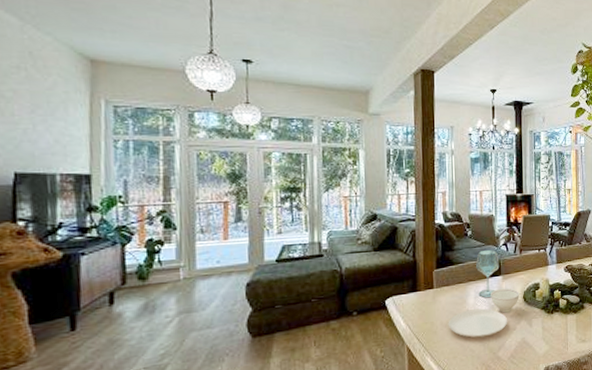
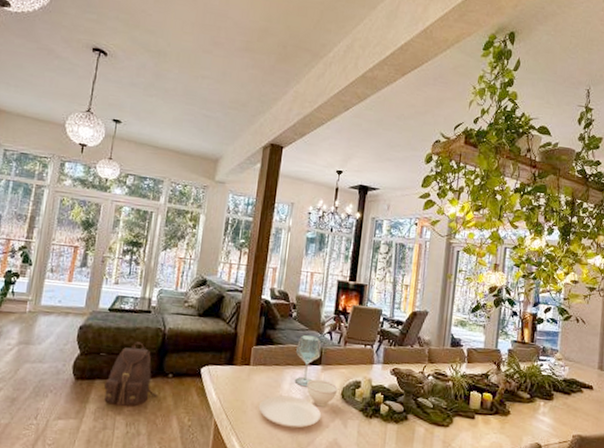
backpack: none [285,287,346,354] -> present [103,342,159,406]

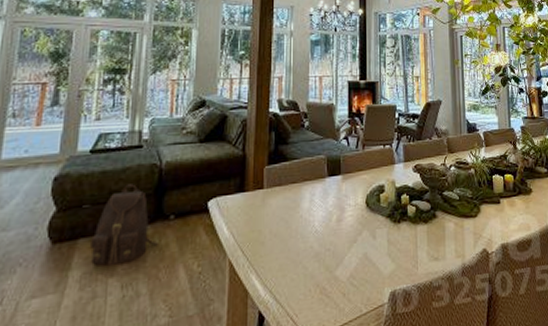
plate: present [258,395,322,429] -> none [278,214,348,252]
wine glass: present [294,334,321,387] -> none [312,143,339,202]
bowl: present [307,379,338,407] -> none [328,190,361,221]

